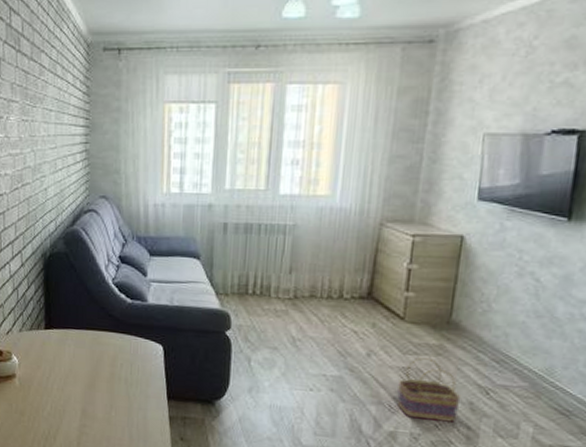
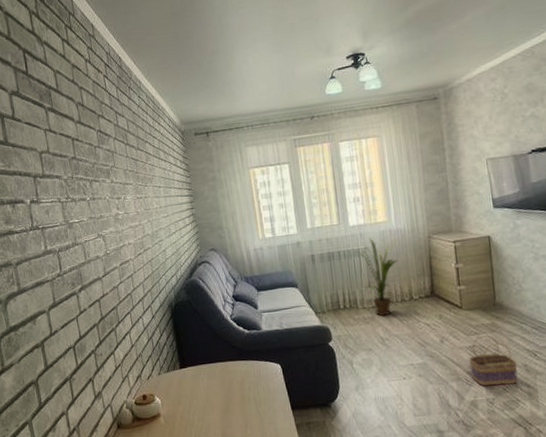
house plant: none [280,212,335,312] -> present [355,237,398,316]

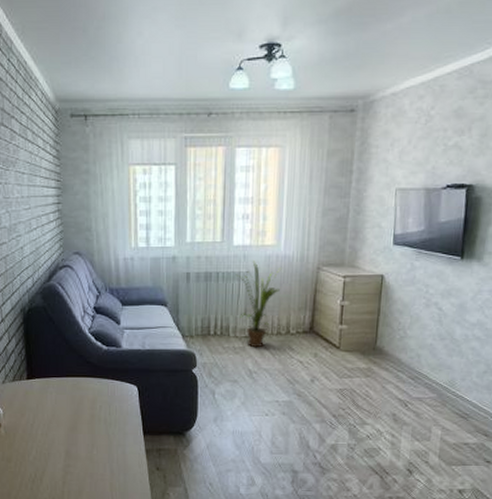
basket: present [469,335,518,387] -> none [336,380,386,433]

